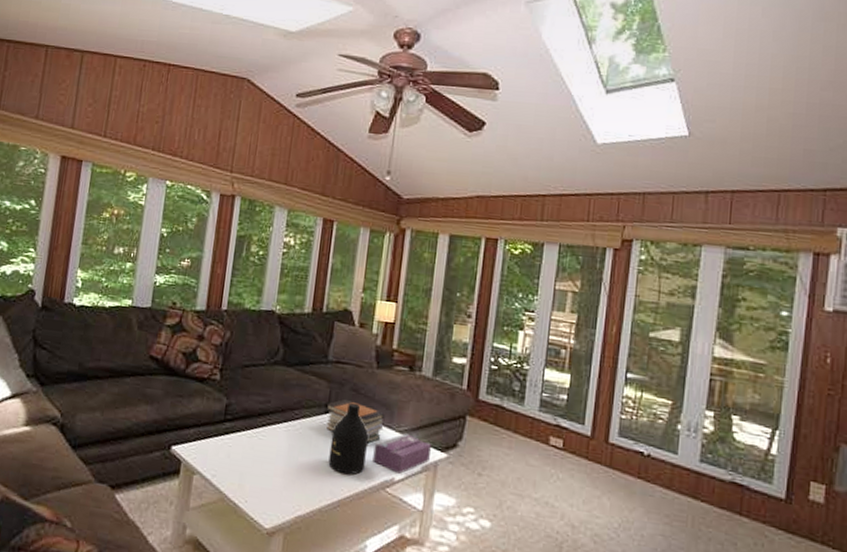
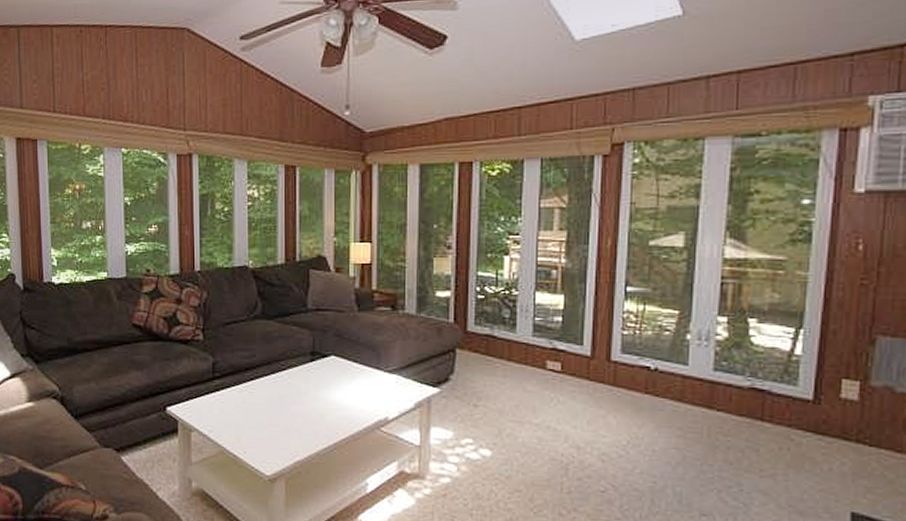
book stack: present [326,399,385,443] -> none [311,345,372,386]
bottle: present [328,402,369,474] -> none [320,348,357,417]
tissue box: present [373,433,431,474] -> none [364,373,422,412]

